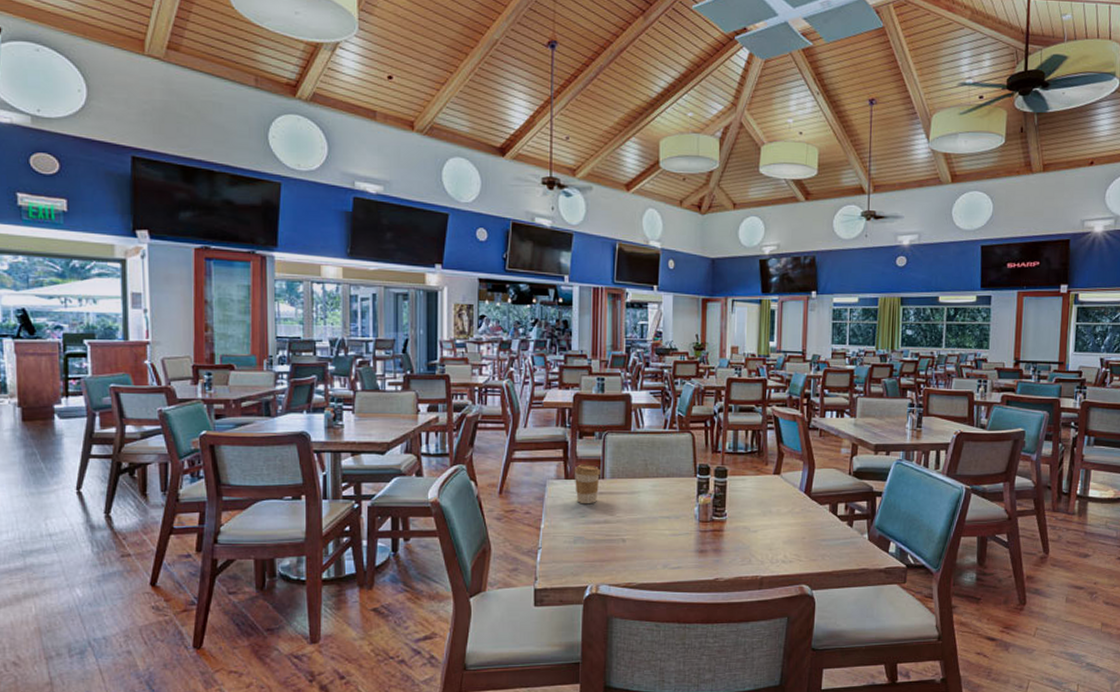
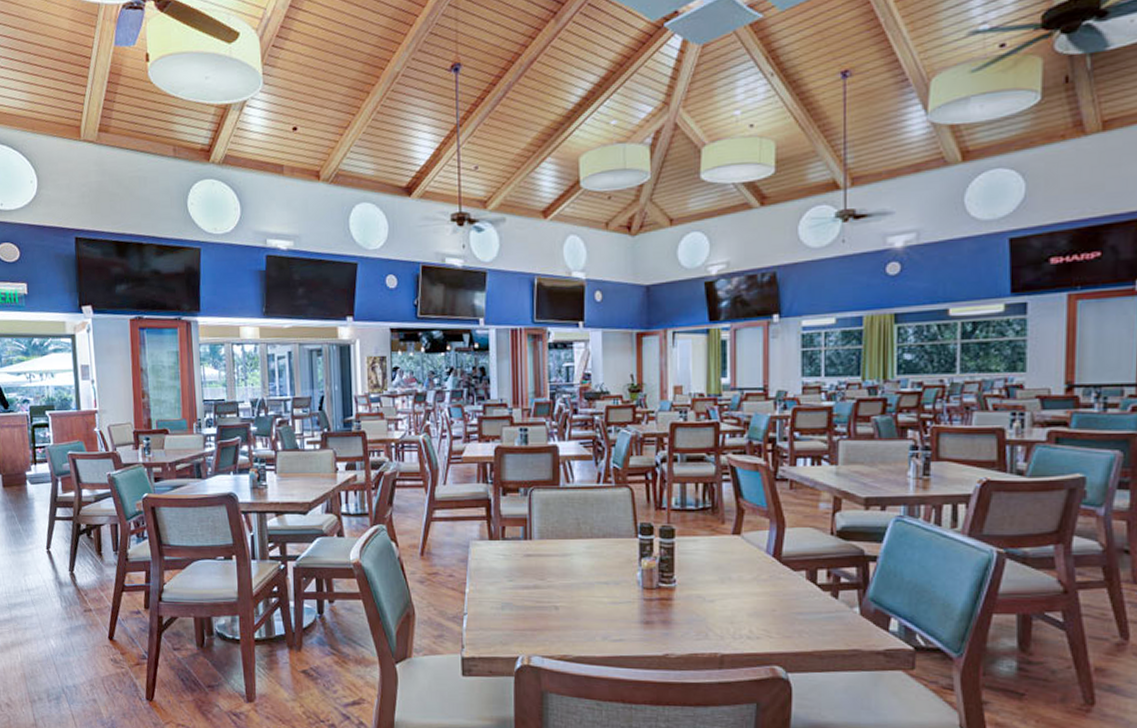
coffee cup: present [574,464,600,504] -> none [498,523,527,568]

